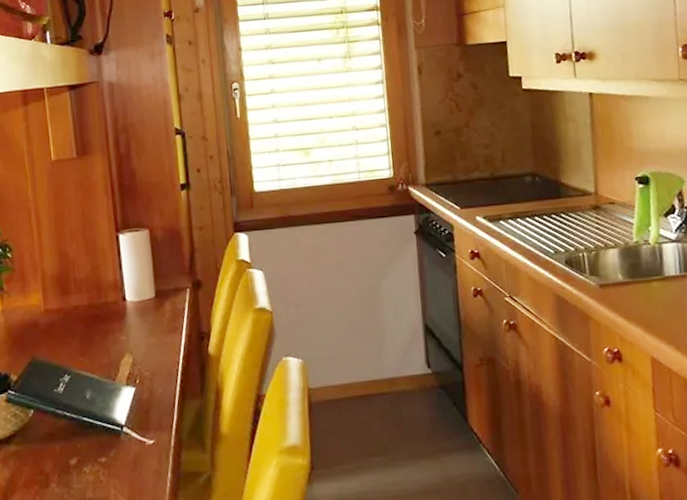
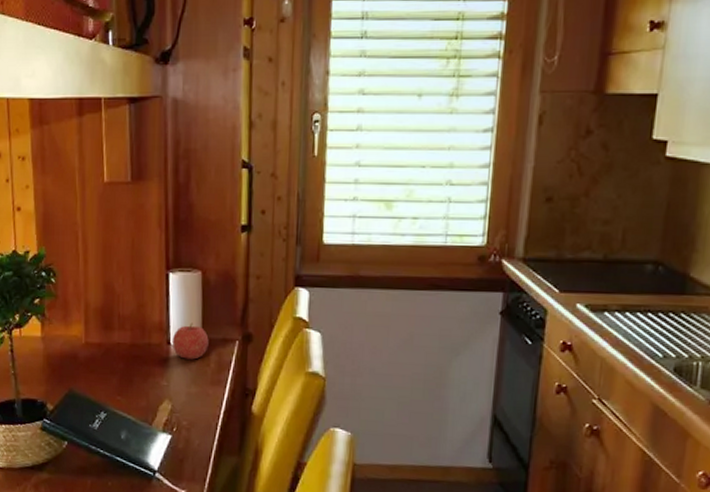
fruit: none [127,277,162,313] -> present [172,322,209,360]

